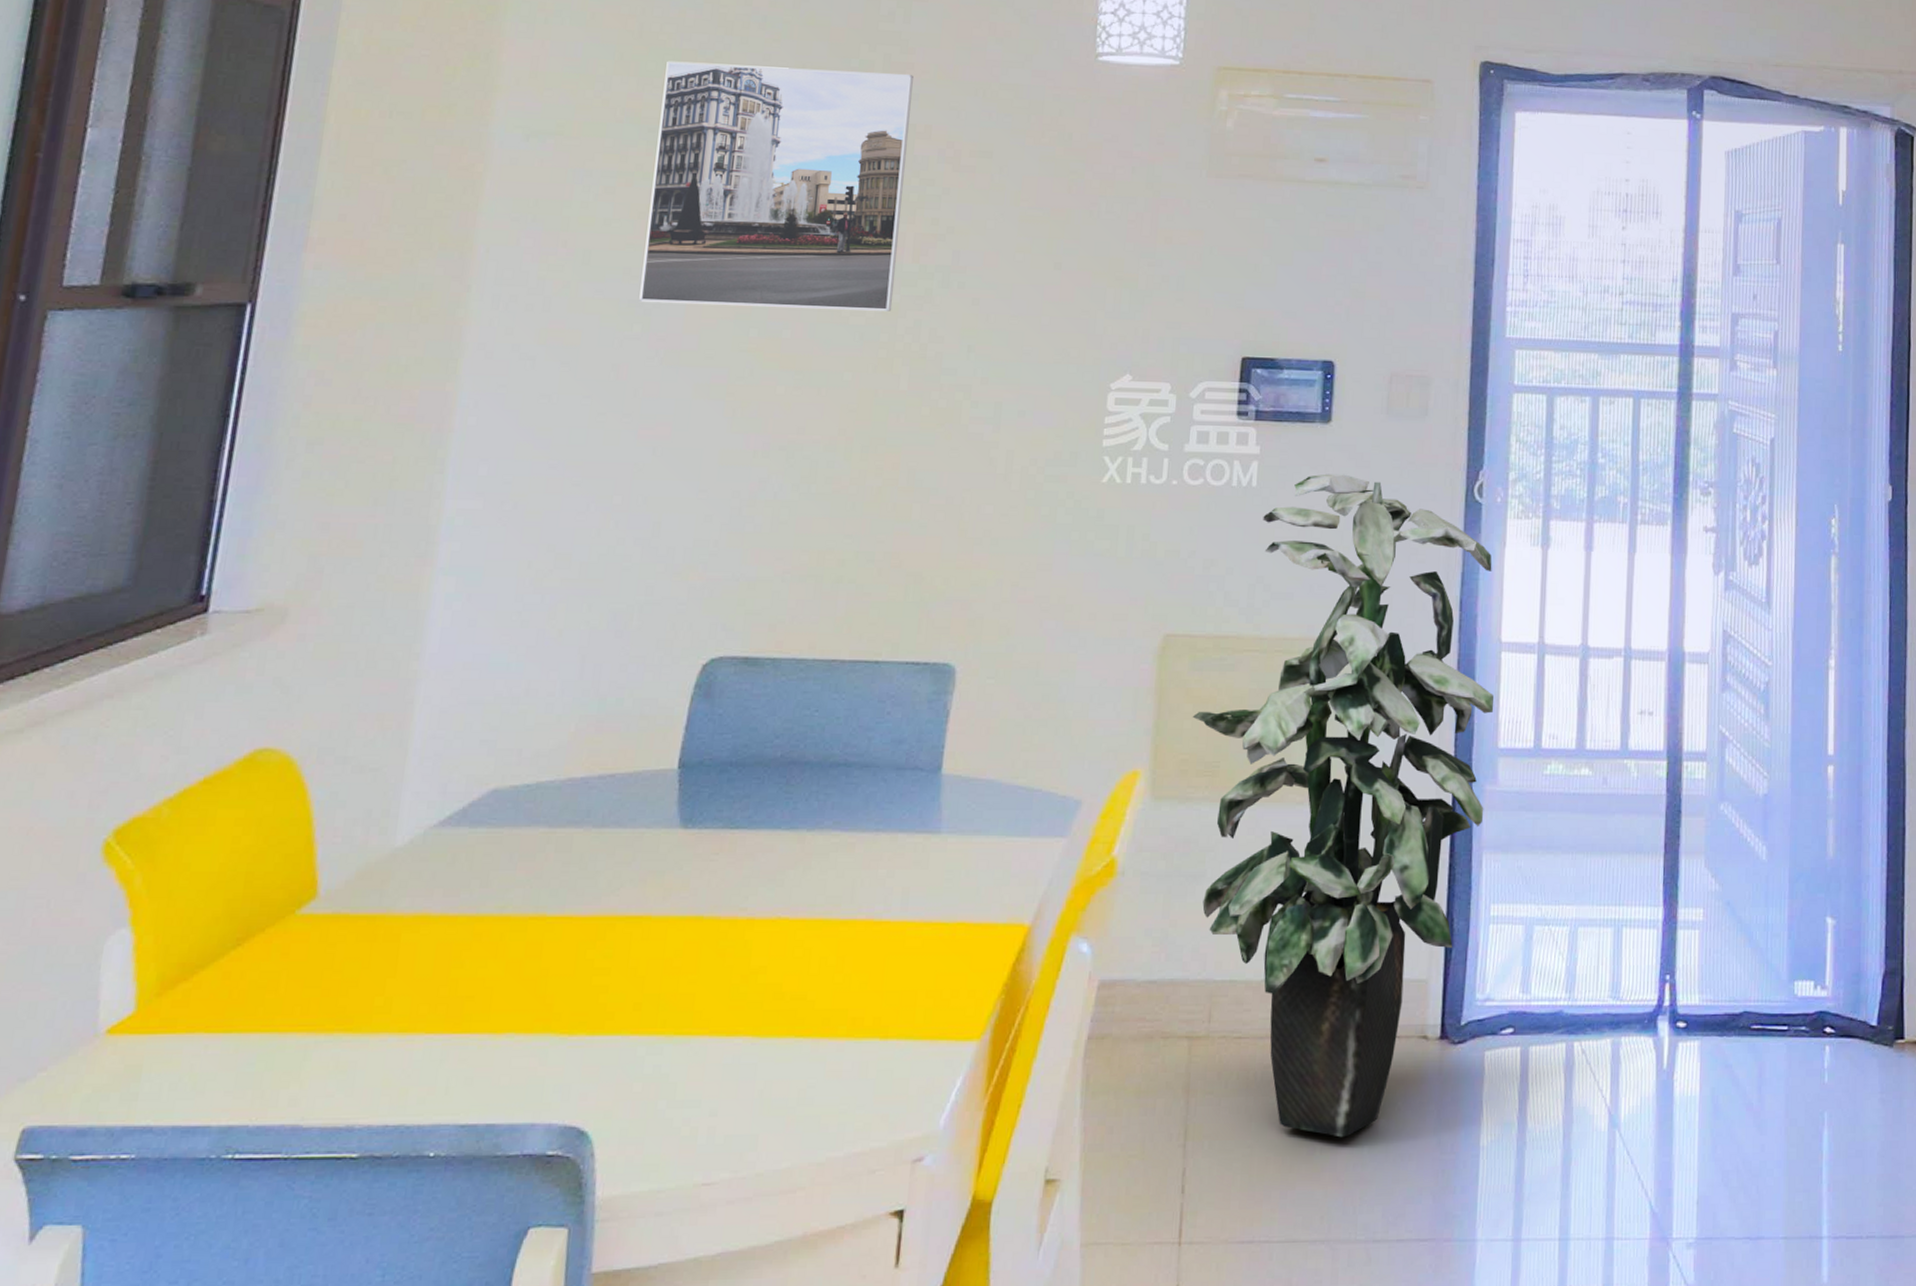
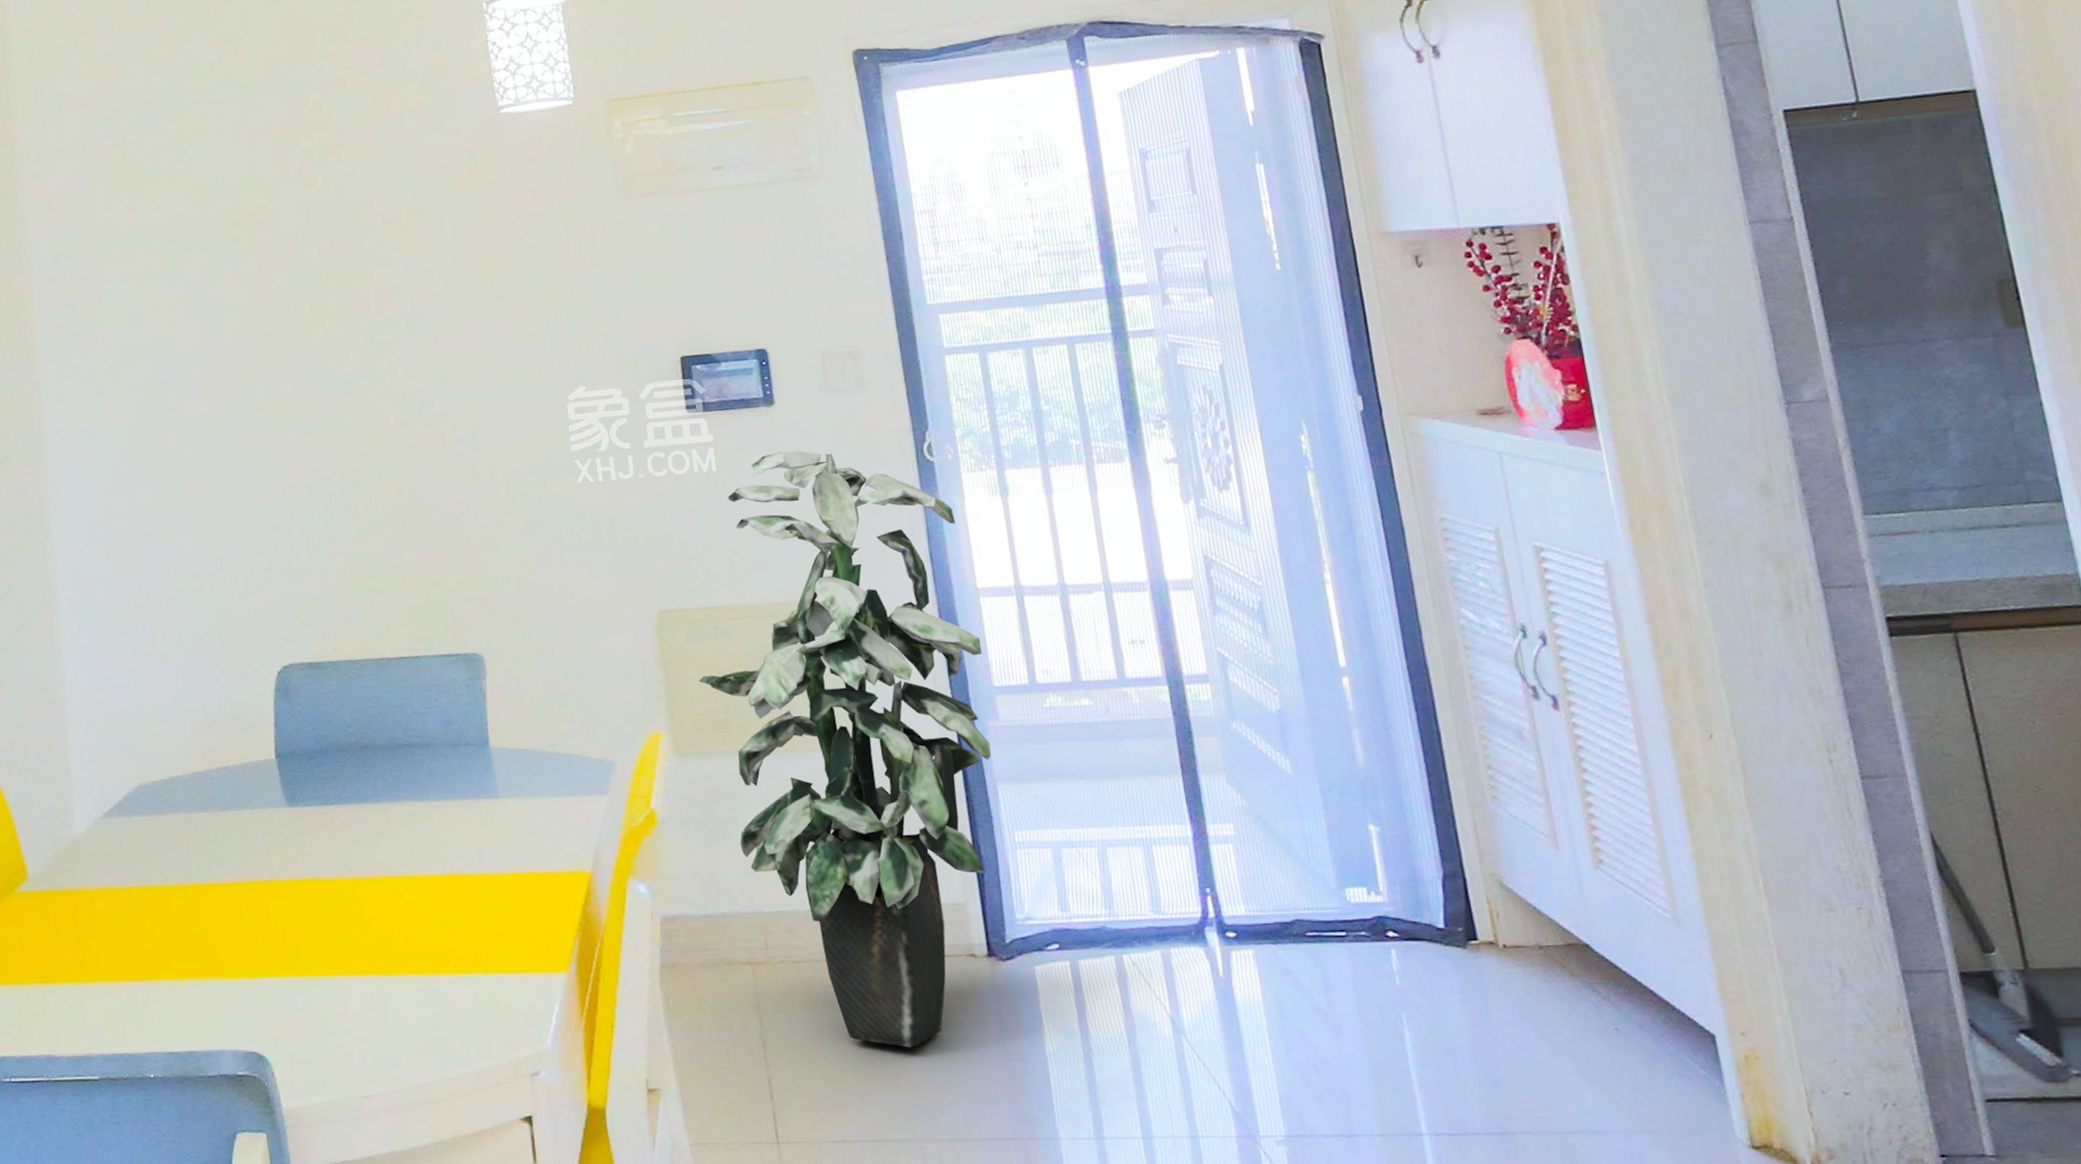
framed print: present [639,61,913,311] -> none [149,154,370,380]

